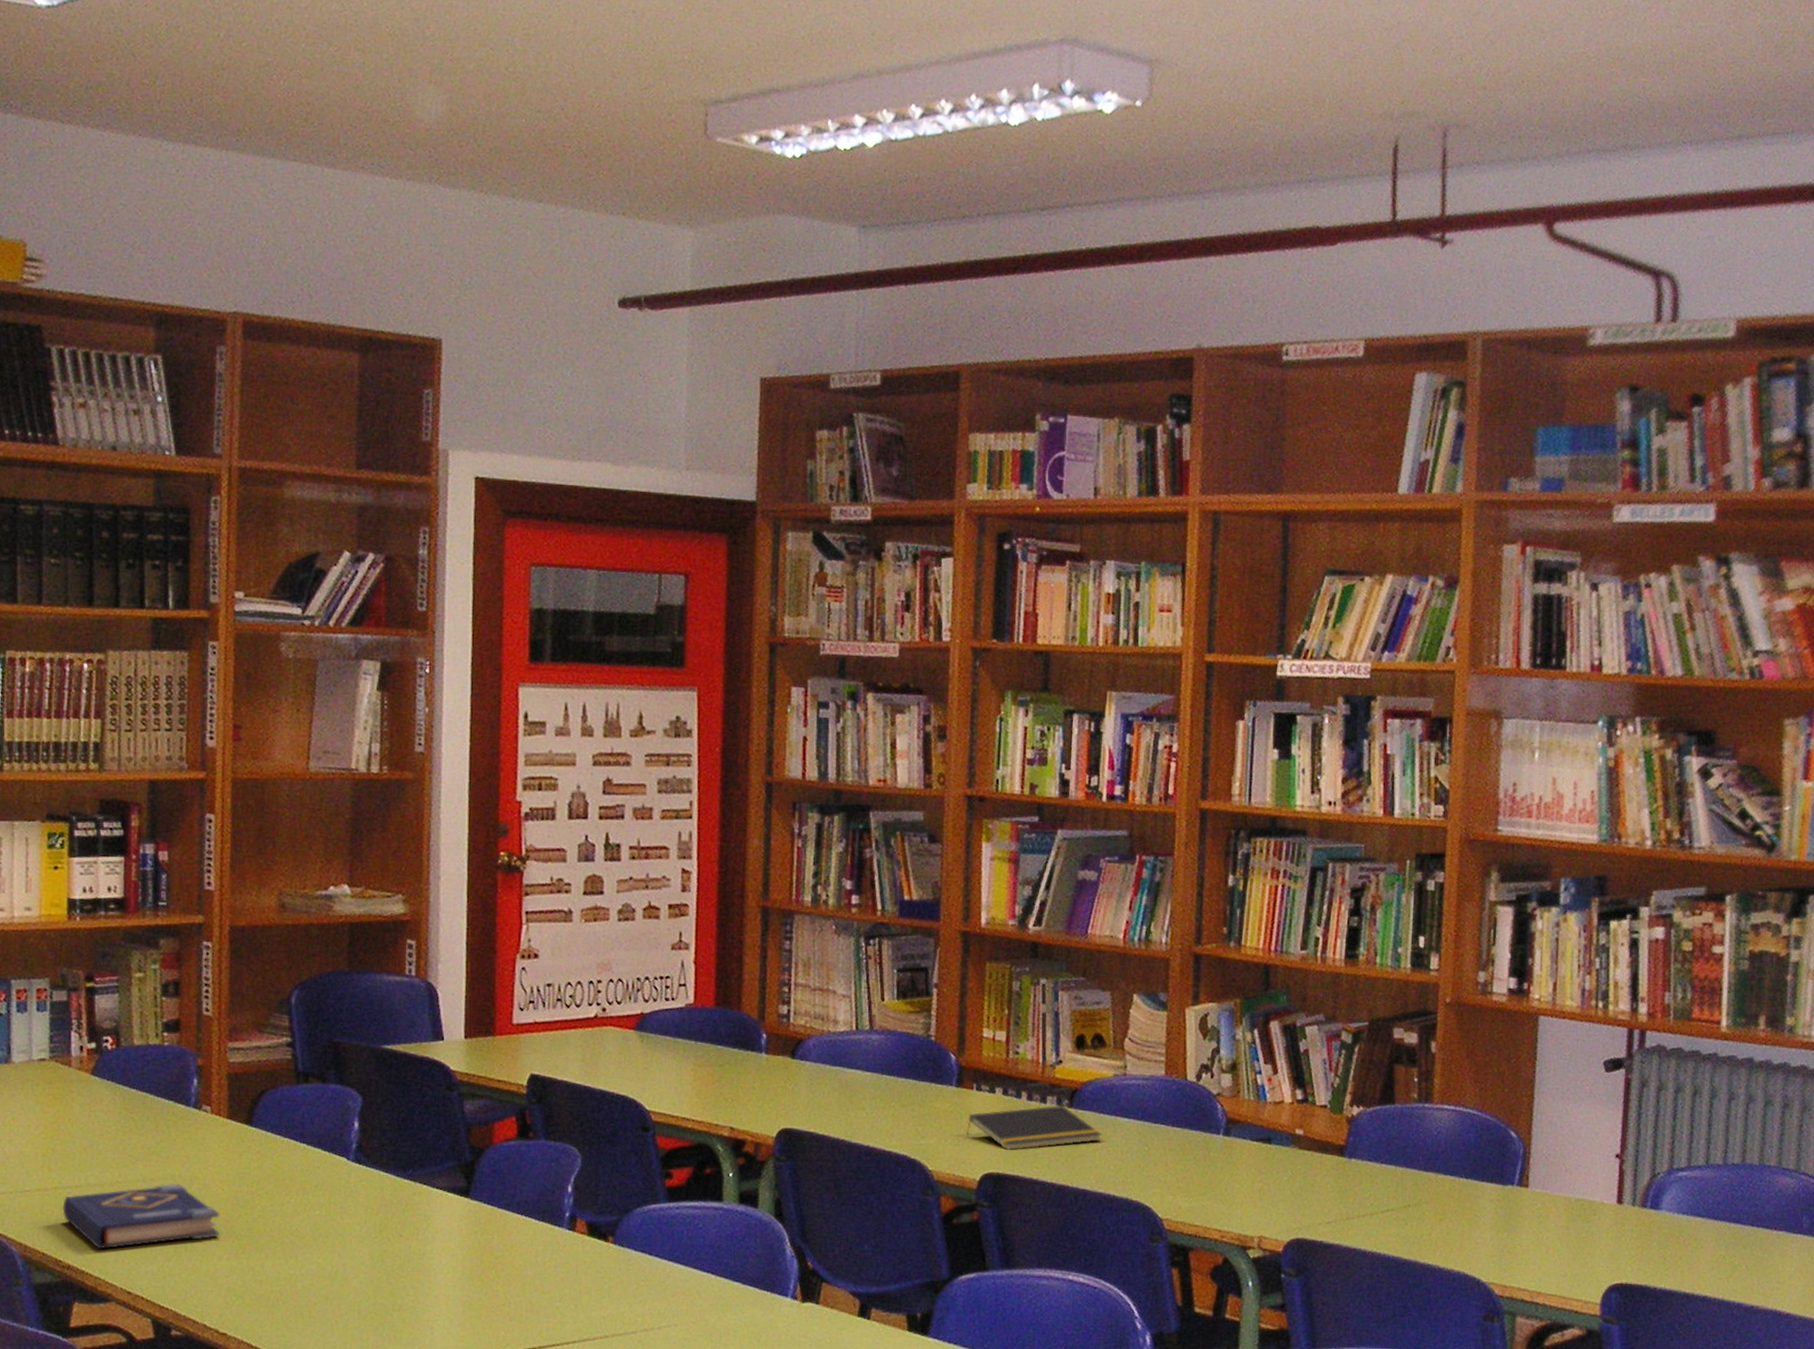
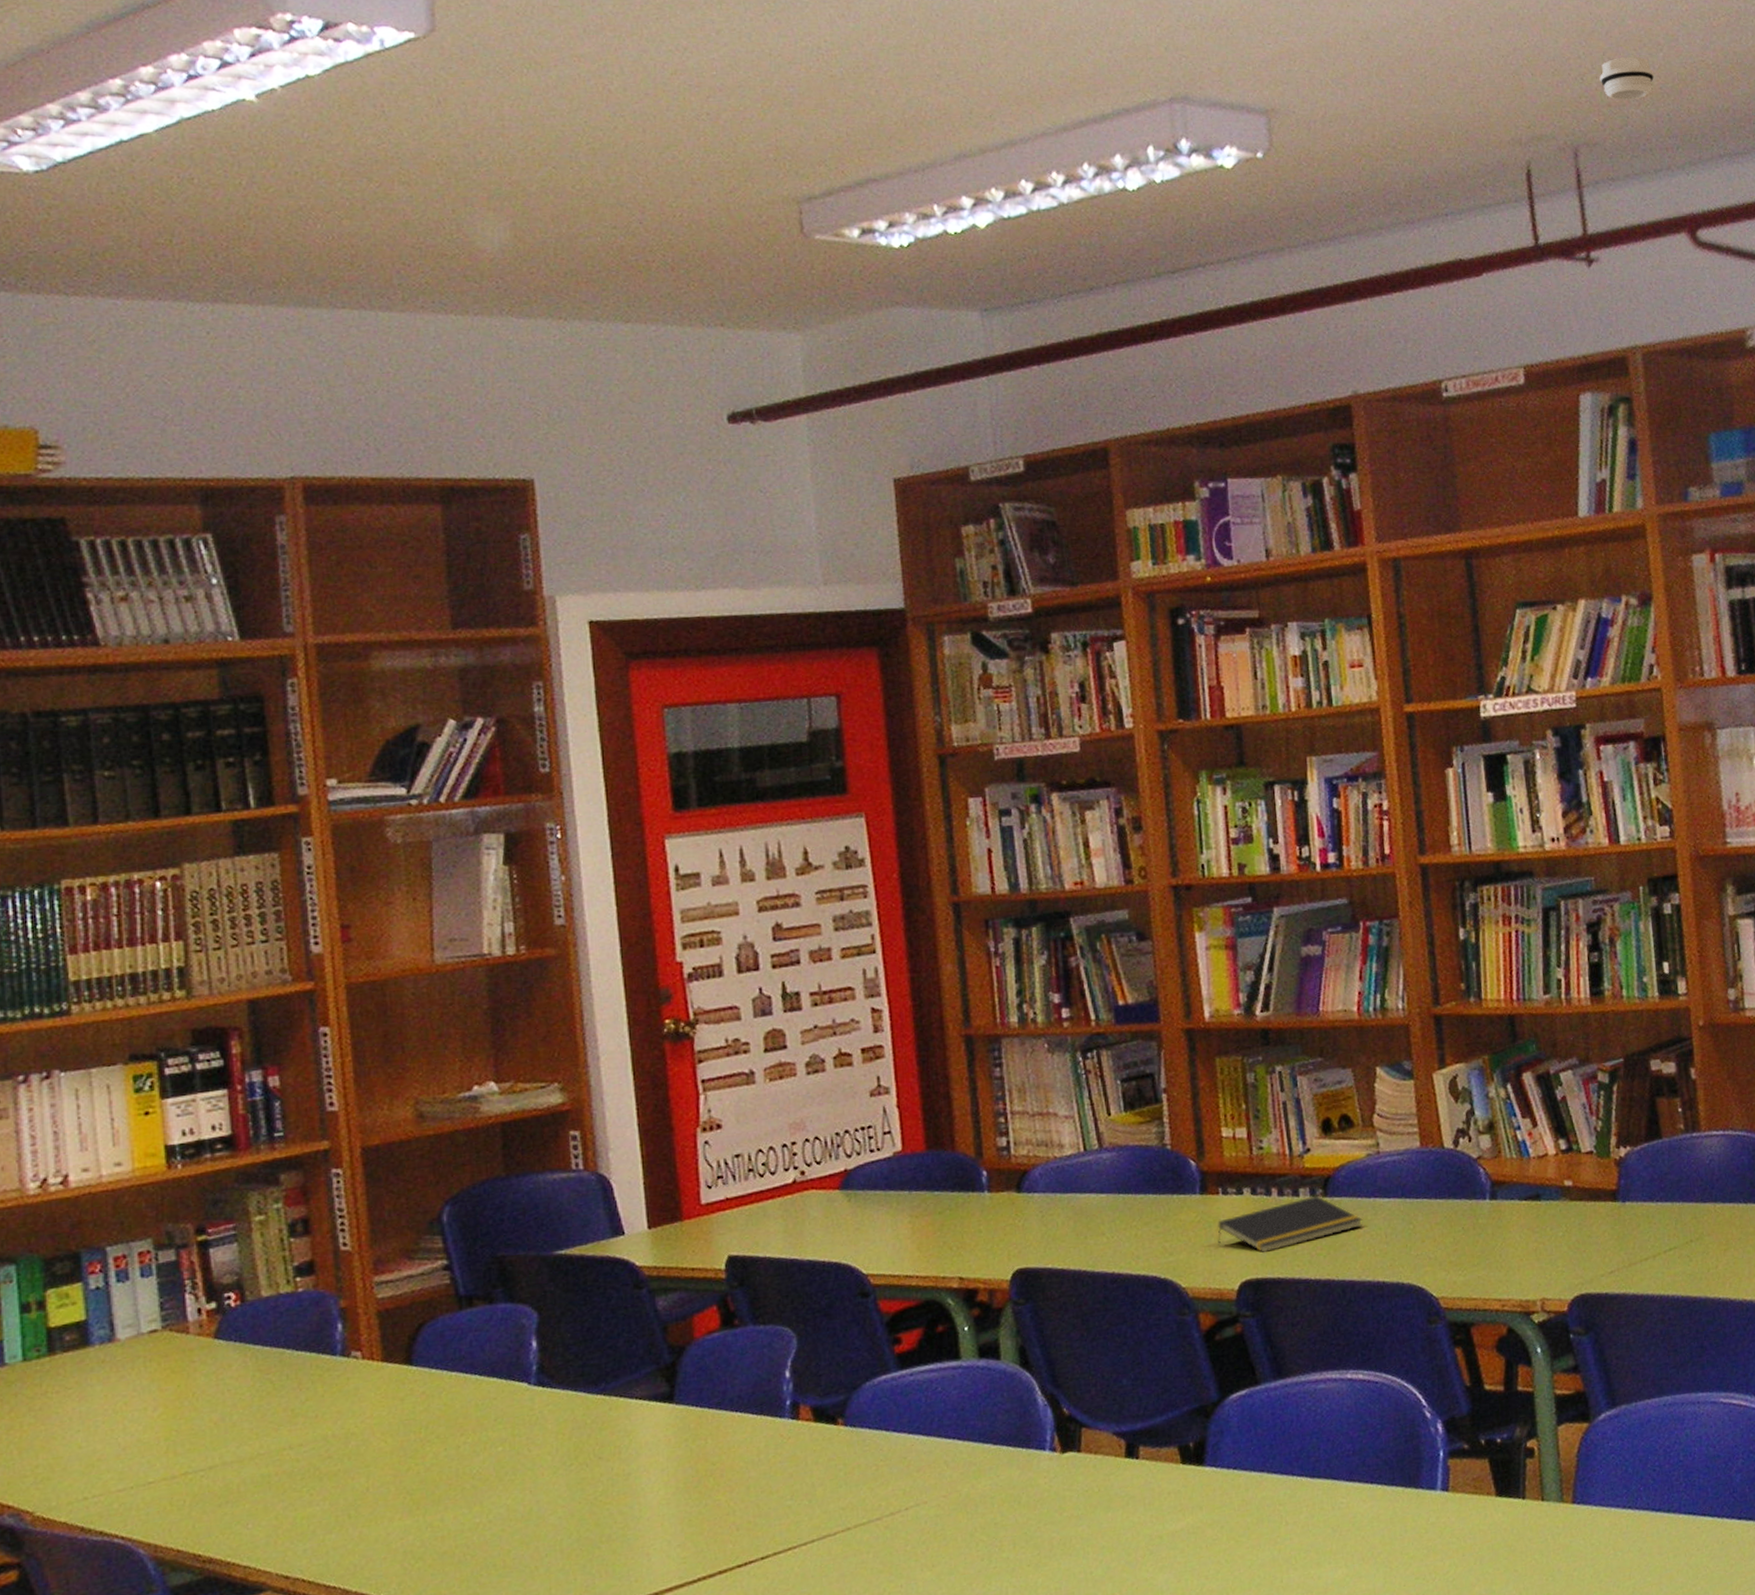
book: present [62,1184,220,1250] -> none [195,1444,387,1535]
smoke detector: none [1479,41,1534,86] -> present [1599,56,1655,101]

